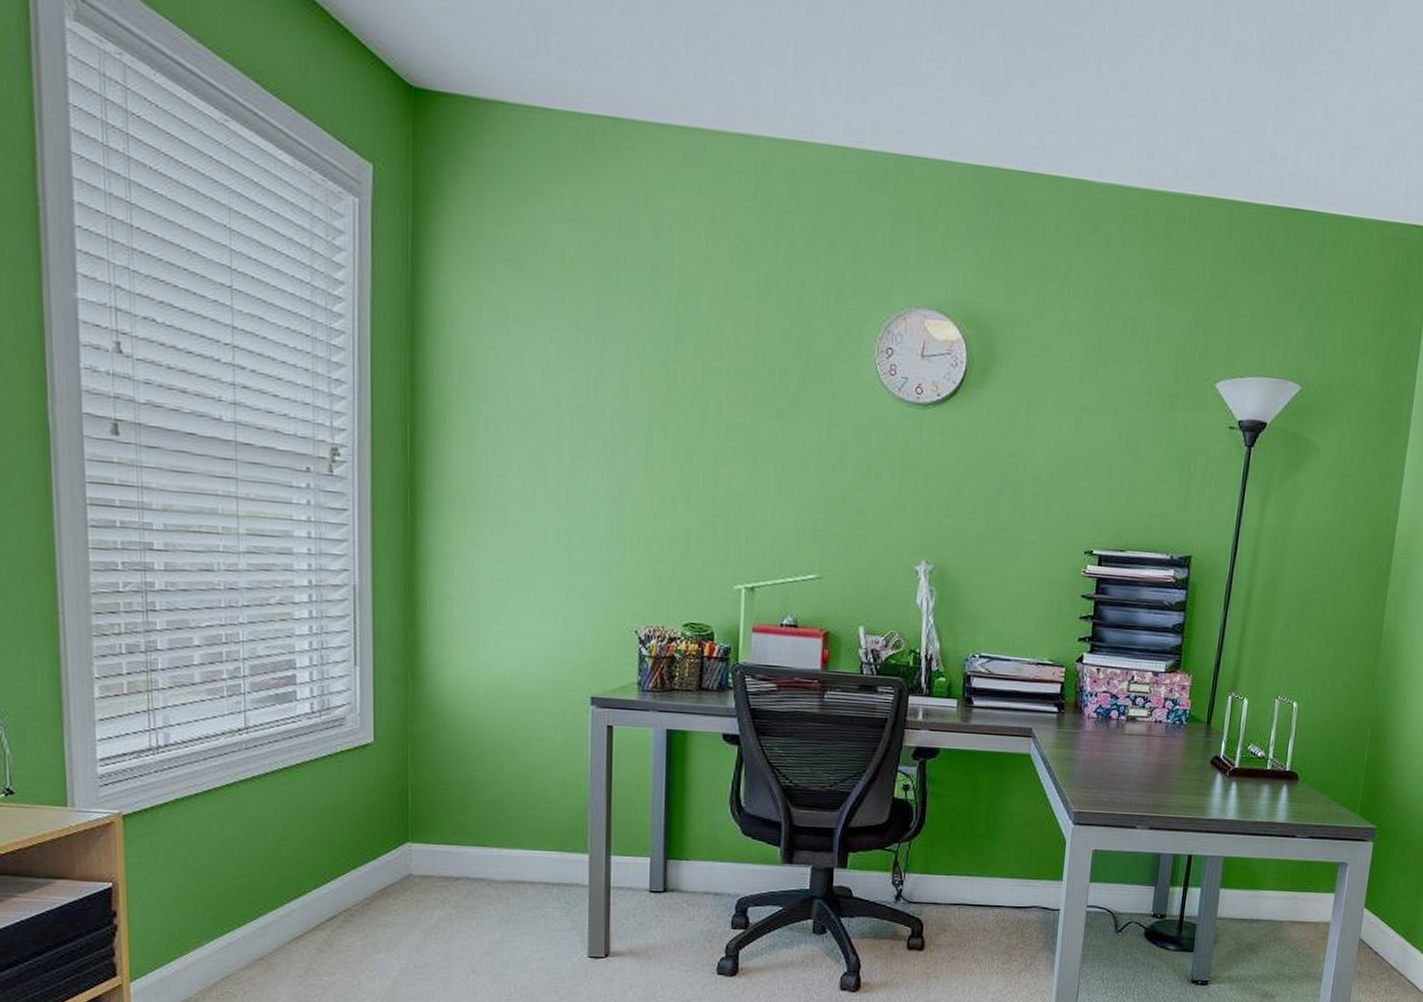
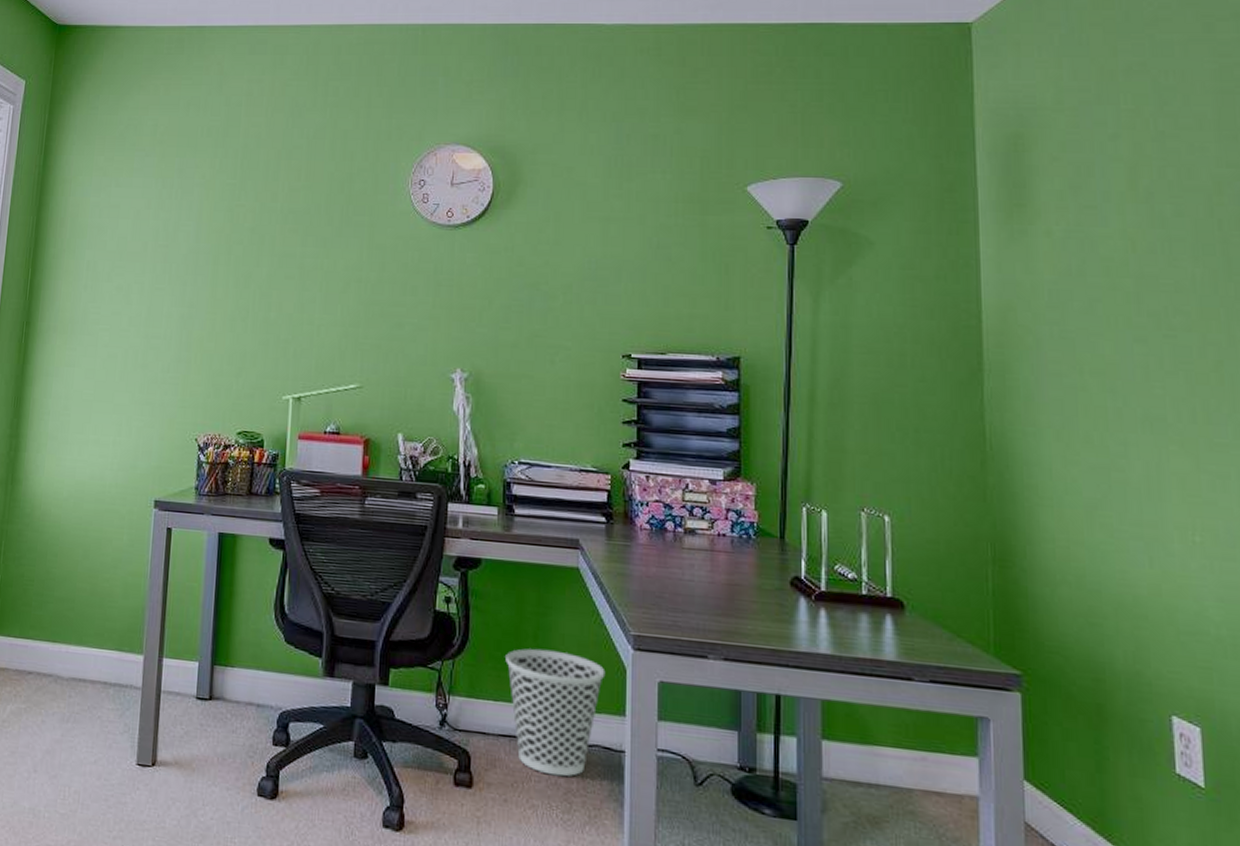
wastebasket: none [958,827,1048,934] -> present [505,648,606,777]

